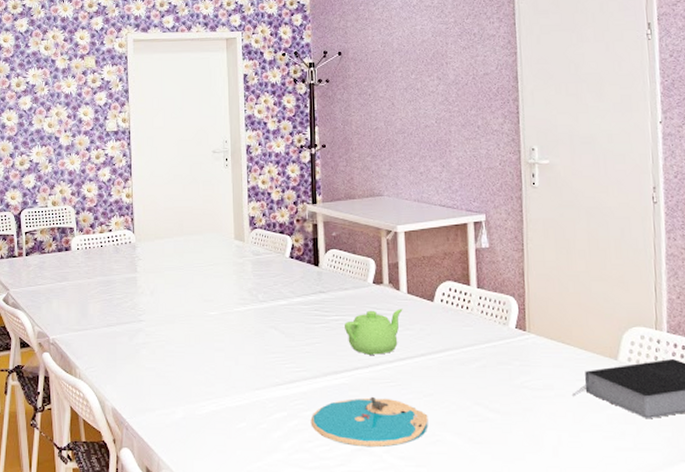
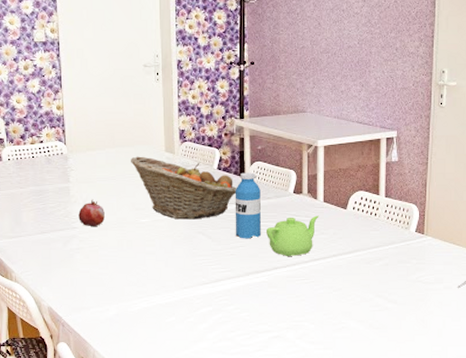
fruit: none [145,290,172,320] -> present [78,199,105,227]
fruit basket: none [199,244,311,313] -> present [131,156,237,220]
water bottle: none [309,261,339,335] -> present [235,172,261,239]
plate: present [310,396,428,448] -> none [233,292,336,335]

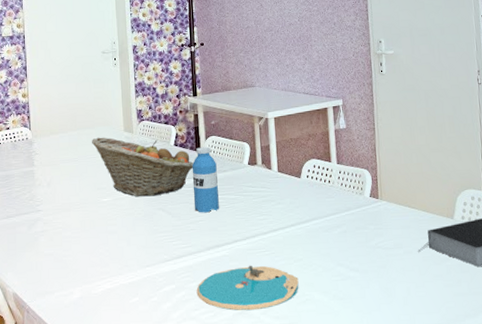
fruit: present [78,199,105,227] -> none [43,181,68,209]
plate: none [233,292,336,335] -> present [196,265,299,311]
teapot: present [267,215,319,256] -> none [224,185,275,228]

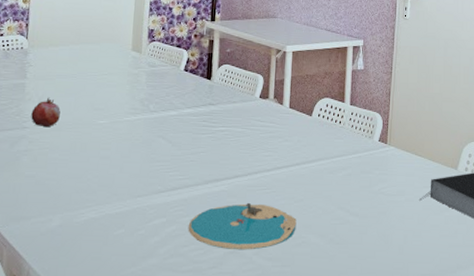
fruit: none [43,181,68,209] -> present [31,97,61,128]
fruit basket: present [92,137,194,197] -> none [95,54,203,122]
water bottle: present [192,147,219,213] -> none [198,75,227,145]

